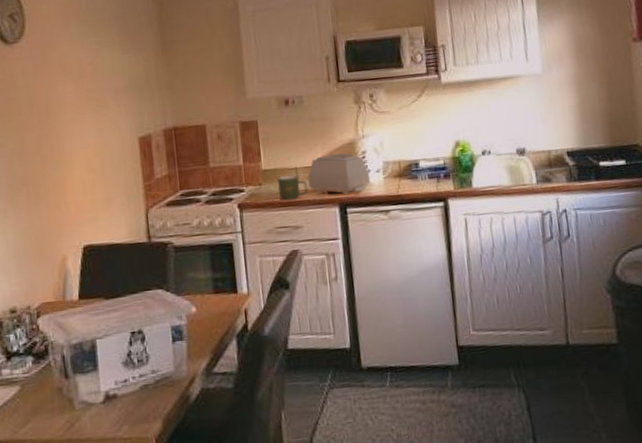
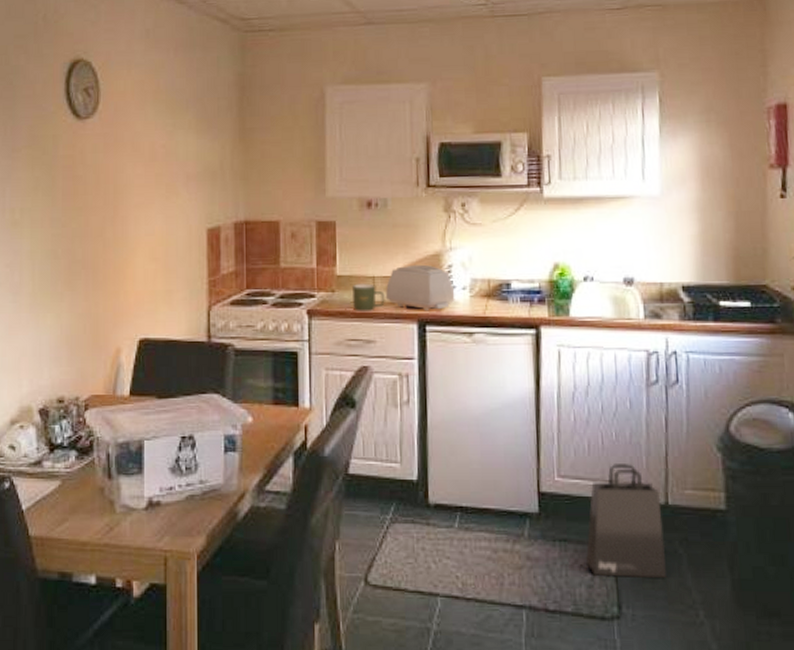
shopping bag: none [501,312,572,414] -> present [586,464,666,579]

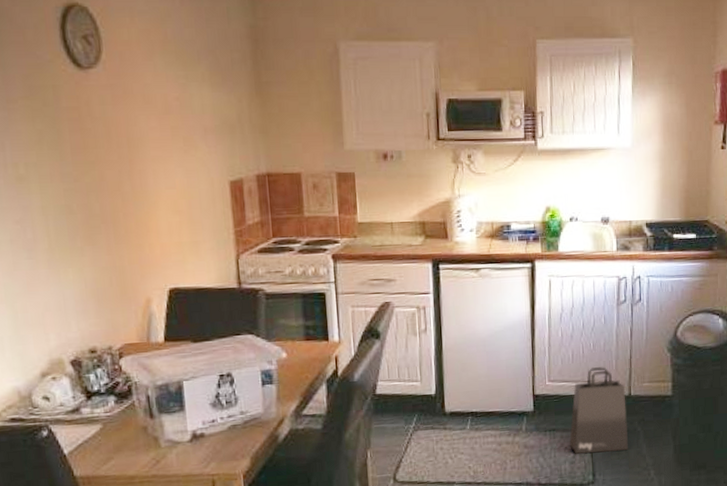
mug: present [353,283,385,313] -> none [373,229,403,255]
toaster: present [385,264,455,312] -> none [402,210,464,252]

